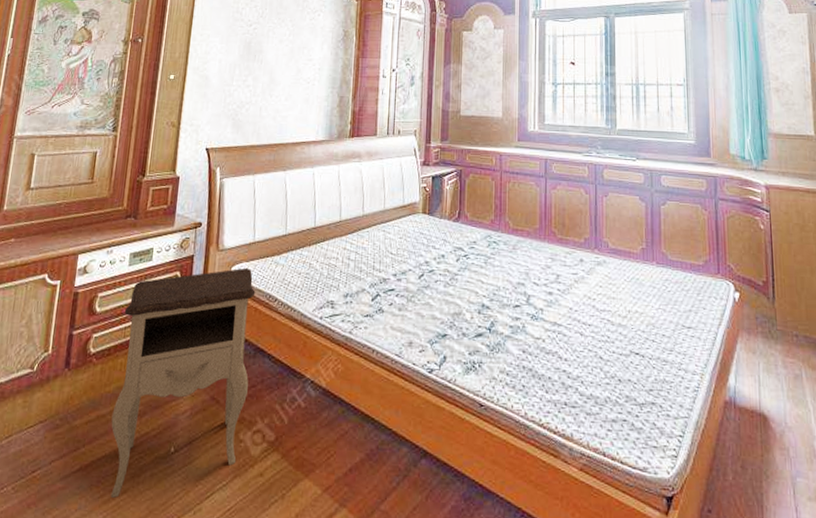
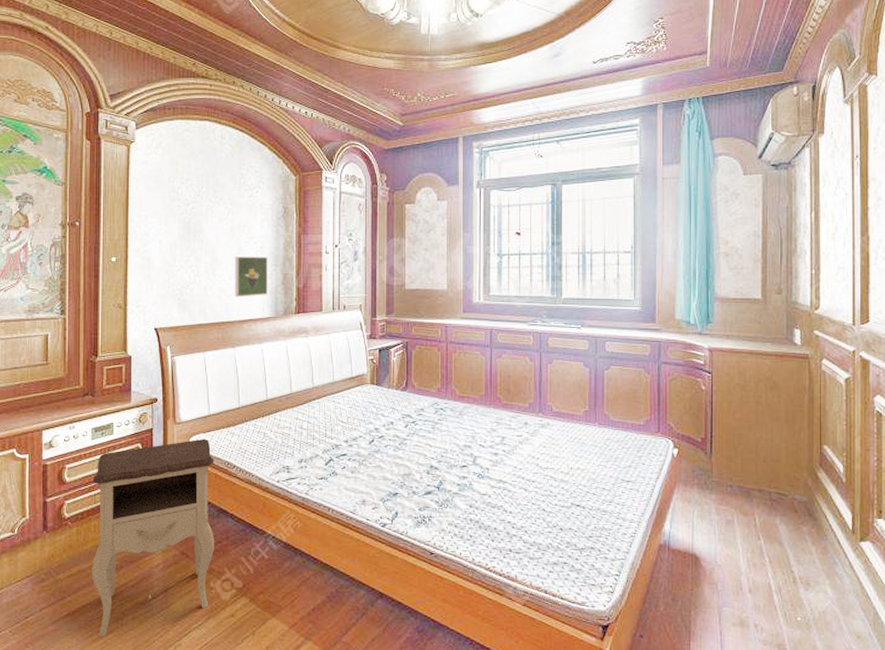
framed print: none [289,78,325,119] -> present [234,256,268,297]

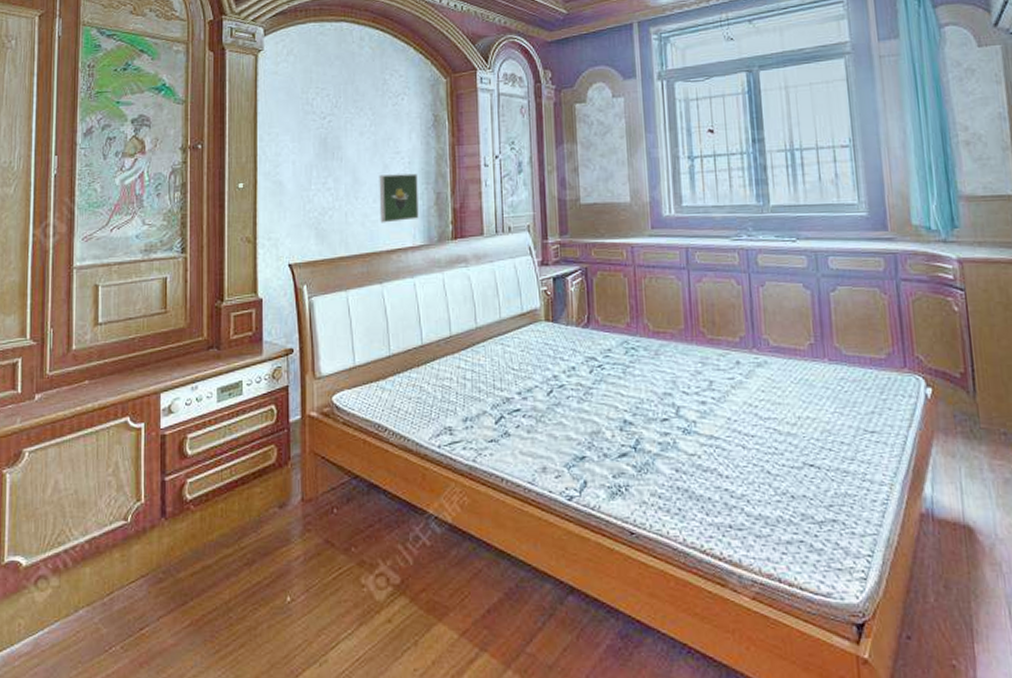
nightstand: present [91,438,214,637] -> none [218,396,365,652]

